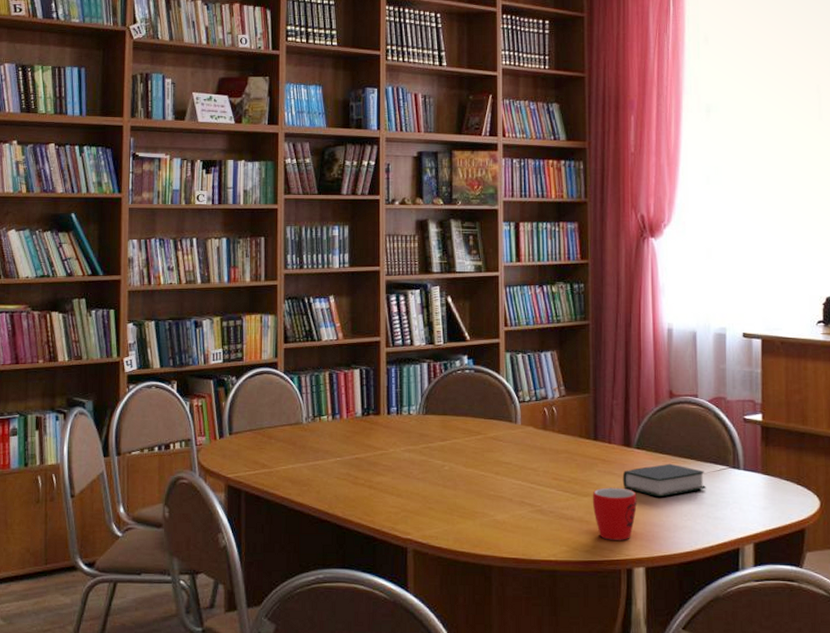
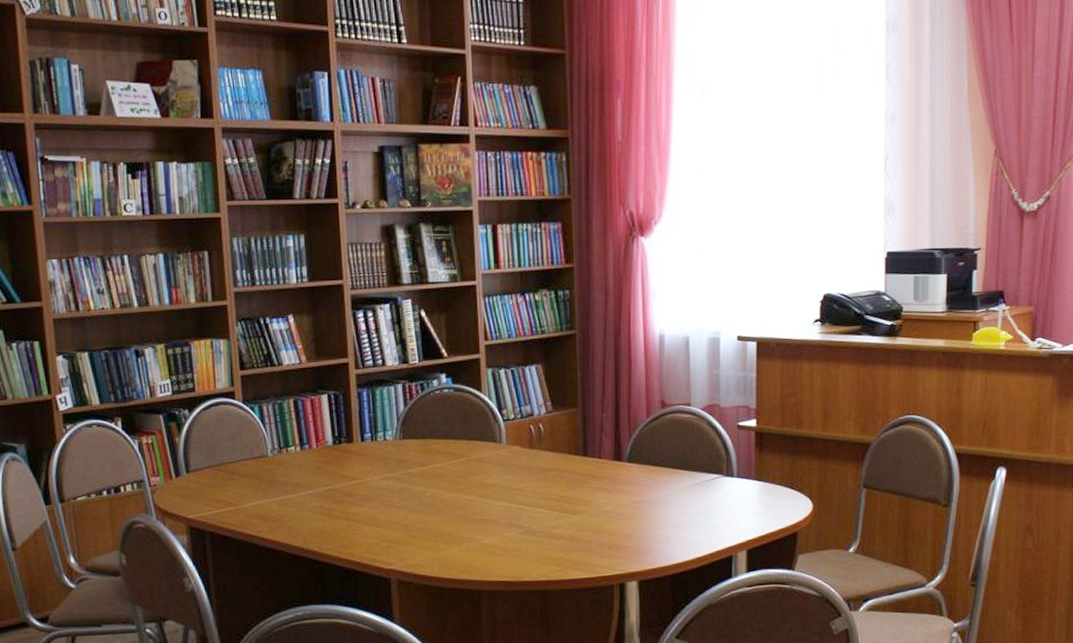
mug: present [592,487,637,540] -> none [582,503,629,557]
book: present [622,463,707,497] -> none [613,475,700,510]

